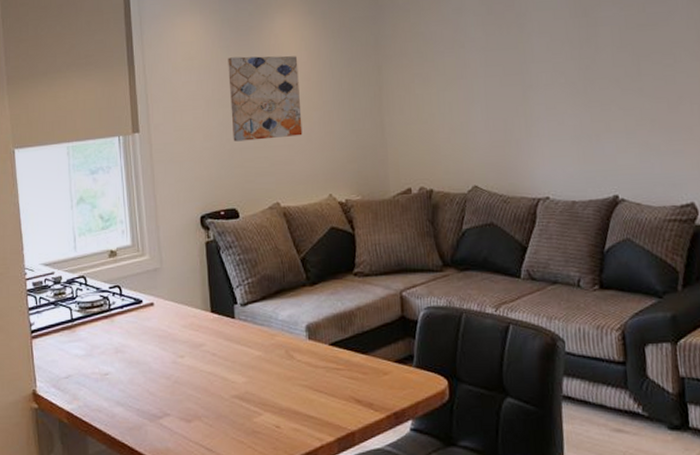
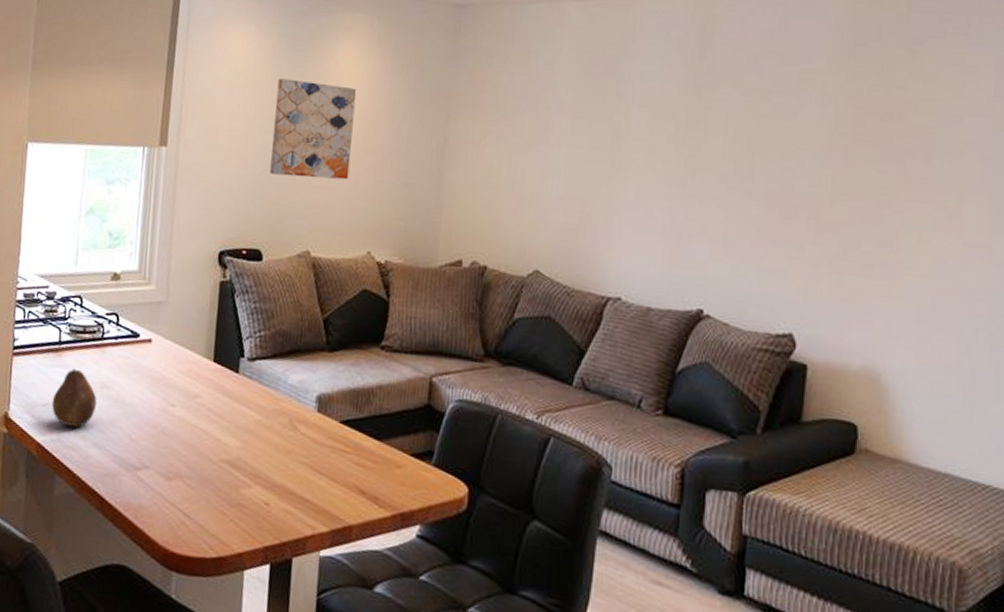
fruit: none [73,340,113,392] -> present [51,368,97,427]

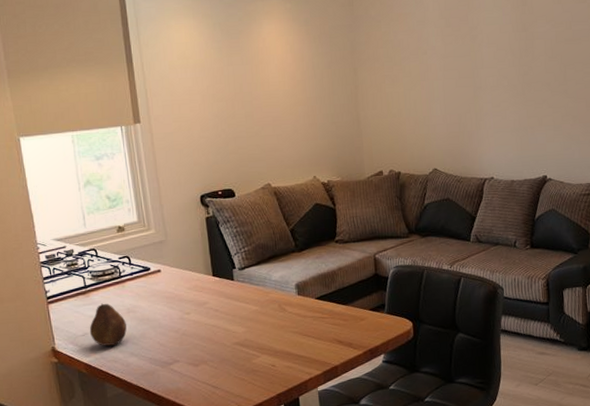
wall art: present [269,78,357,180] -> none [220,57,289,132]

